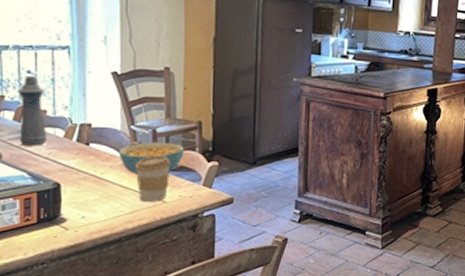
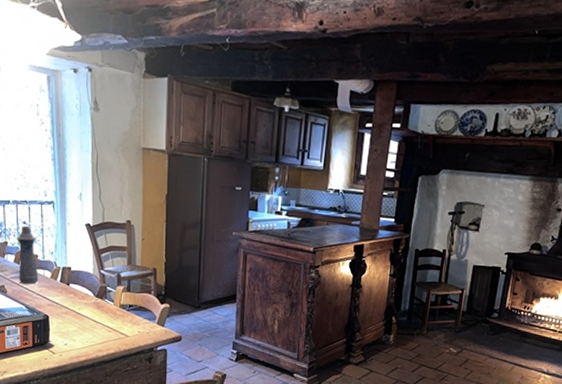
cereal bowl: present [118,142,184,176] -> none [91,284,142,313]
coffee cup: present [135,155,170,202] -> none [104,296,131,336]

